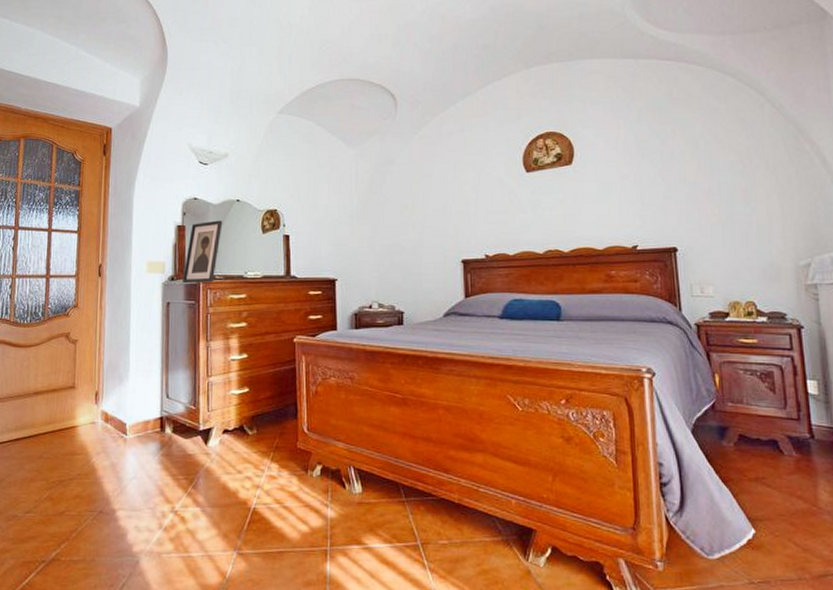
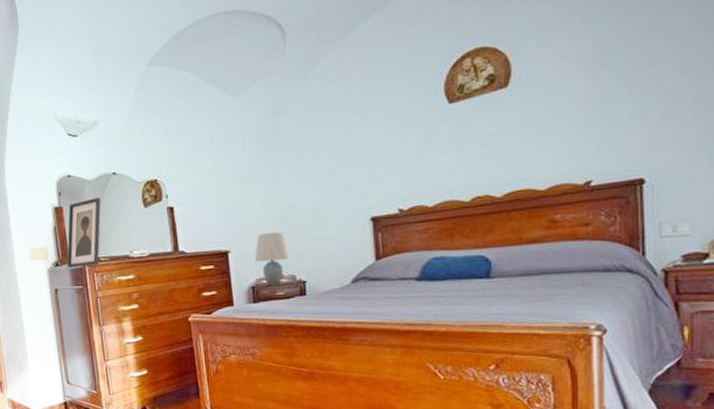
table lamp: none [358,266,391,315] -> present [254,232,290,287]

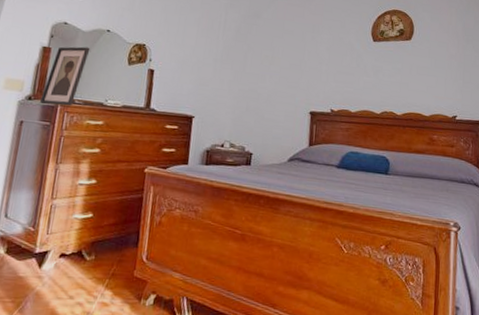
table lamp: present [254,232,290,287] -> none [213,107,244,154]

